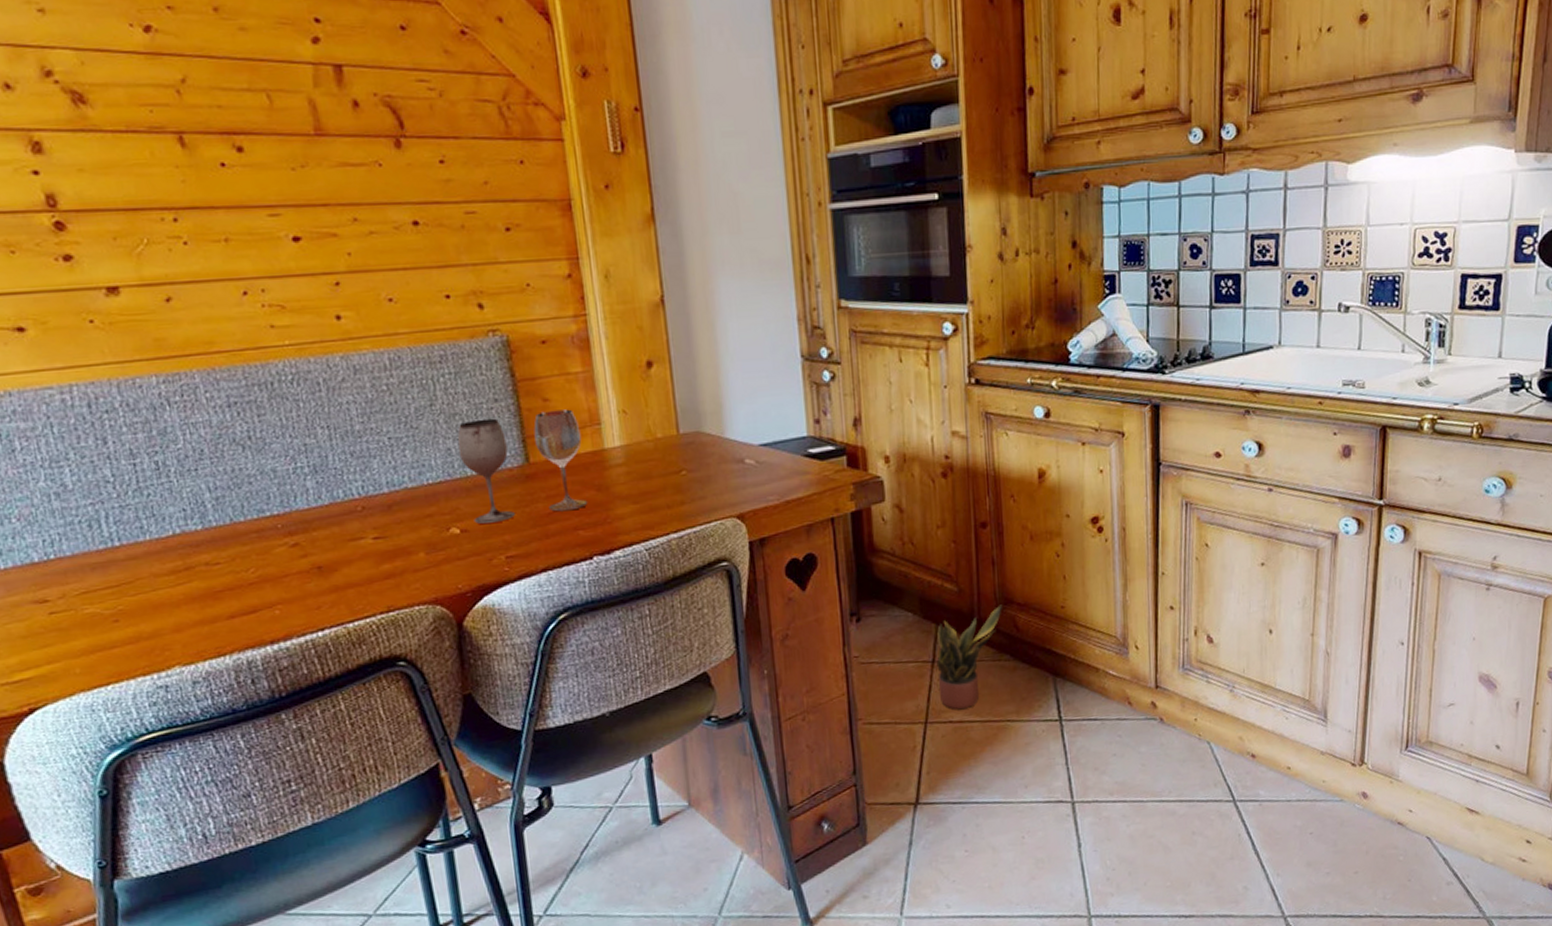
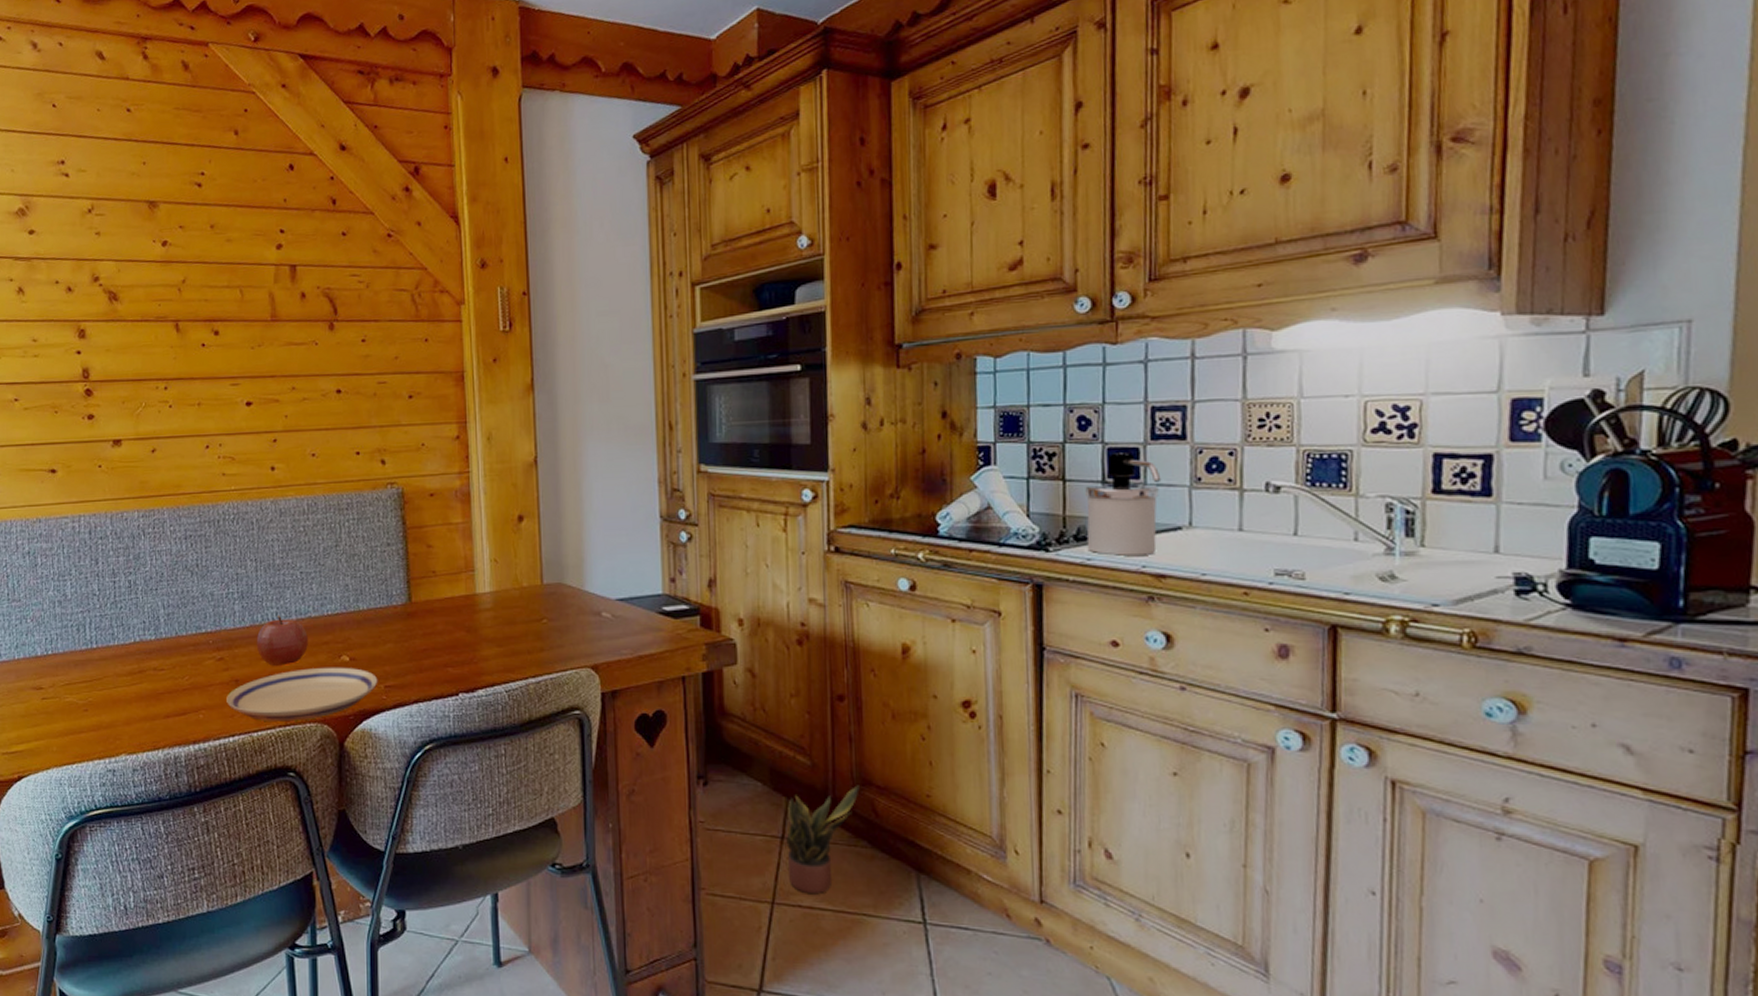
plate: none [308,540,498,610] -> present [227,667,378,723]
fruit: none [339,488,407,548] -> present [256,615,308,667]
wineglass: present [457,409,588,525] -> none [354,556,458,655]
soap dispenser: none [1196,278,1258,375] -> present [1085,452,1162,556]

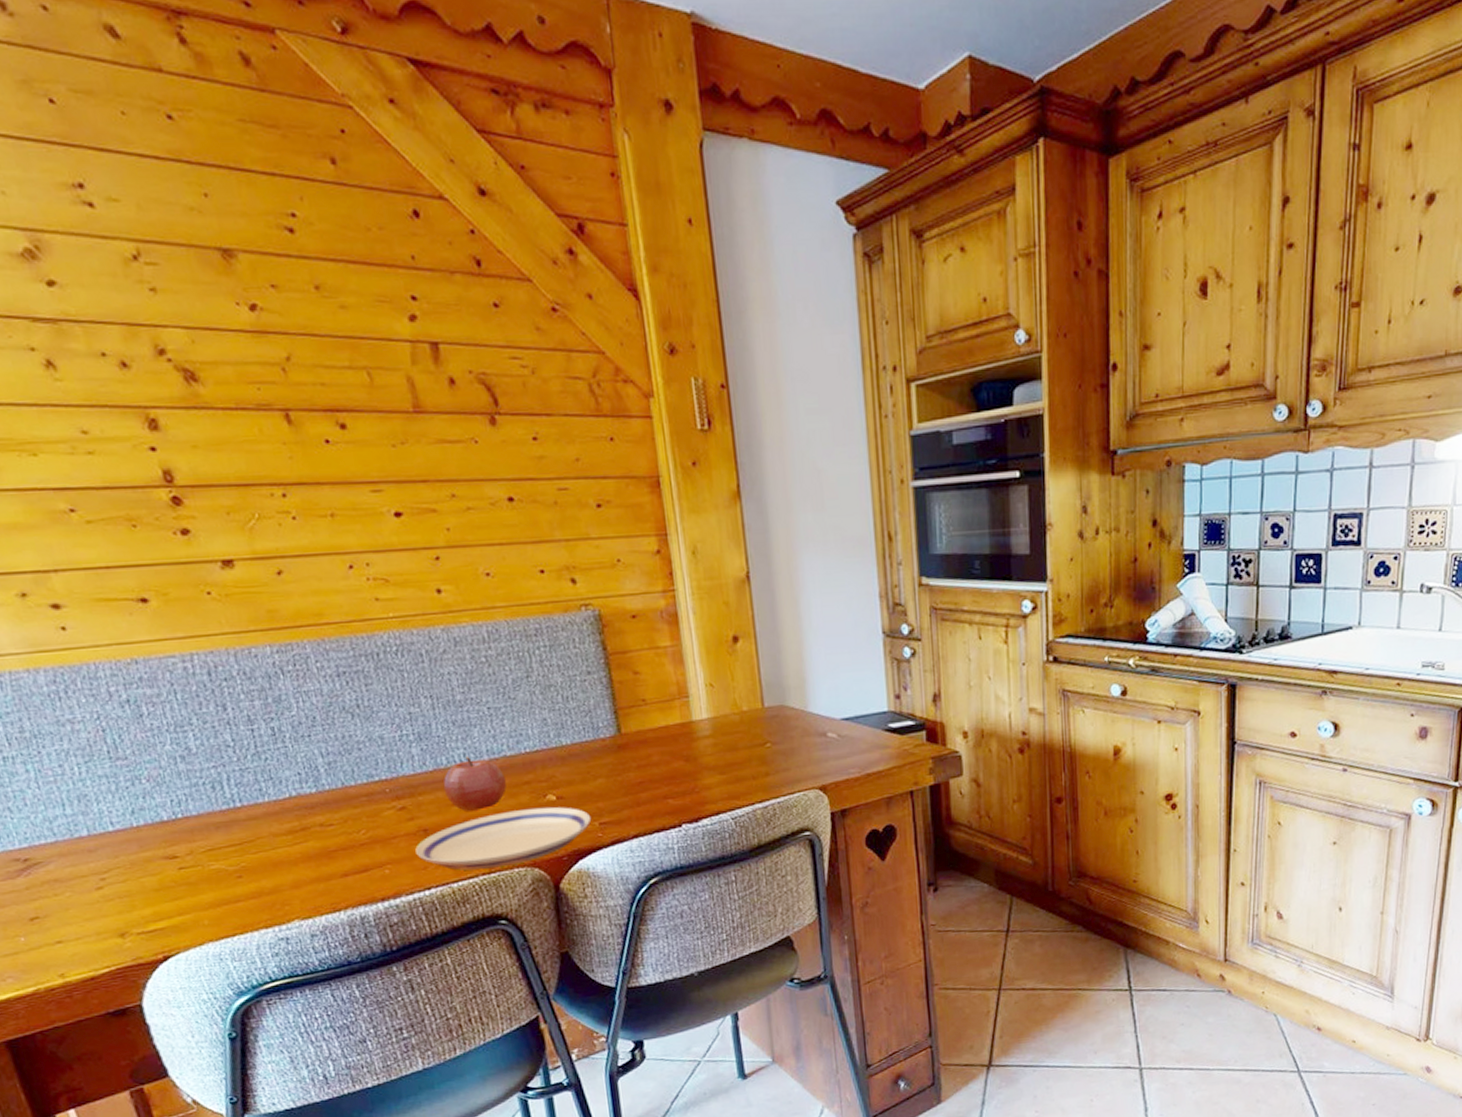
potted plant: present [786,785,860,895] -> none [1011,877,1076,978]
soap dispenser: present [1085,452,1162,556] -> none [1274,558,1339,655]

